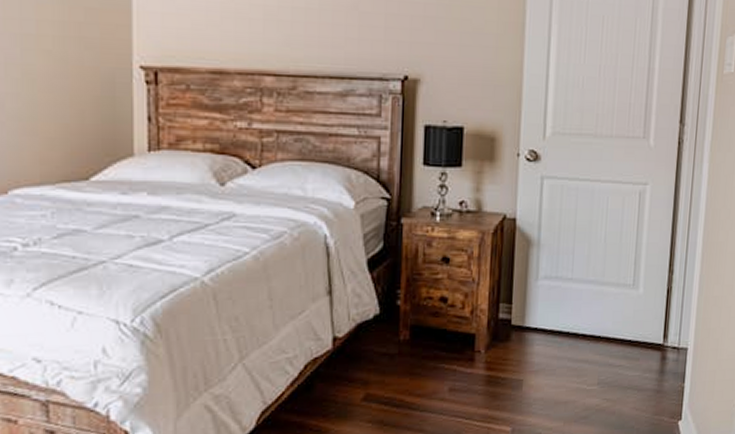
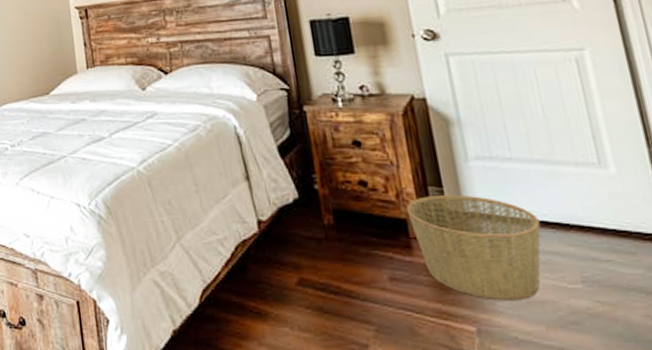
basket: none [477,311,580,404] -> present [406,195,541,301]

